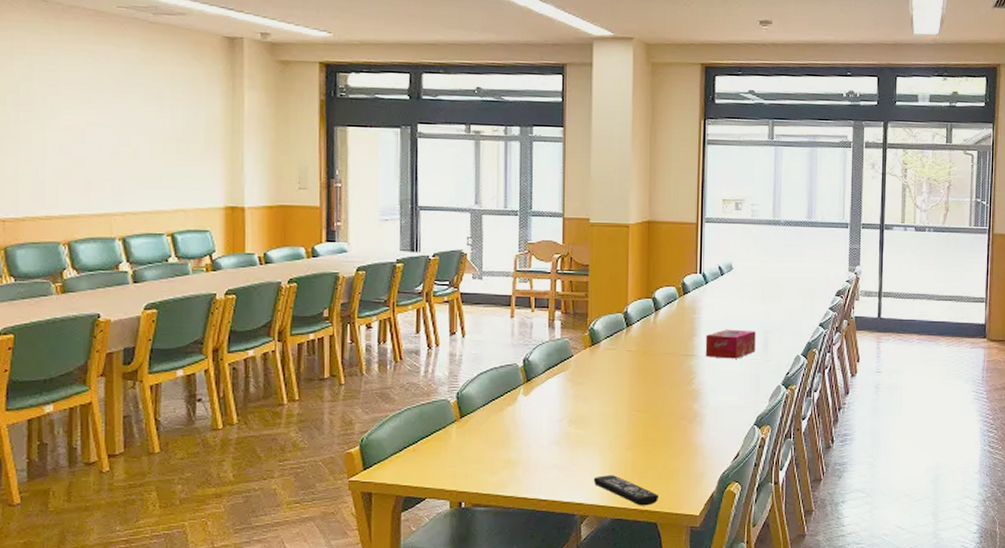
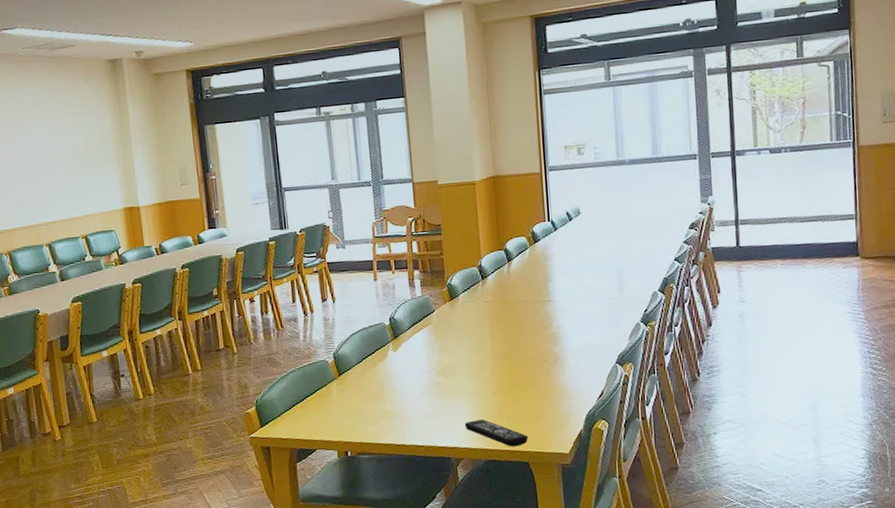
tissue box: present [705,329,756,359] -> none [559,271,611,302]

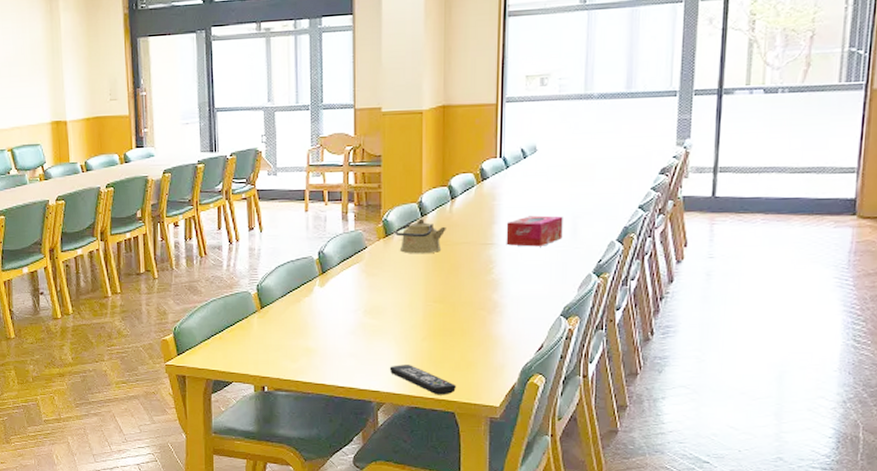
kettle: none [458,281,506,314] -> present [394,218,446,253]
tissue box: none [559,271,611,302] -> present [506,215,563,247]

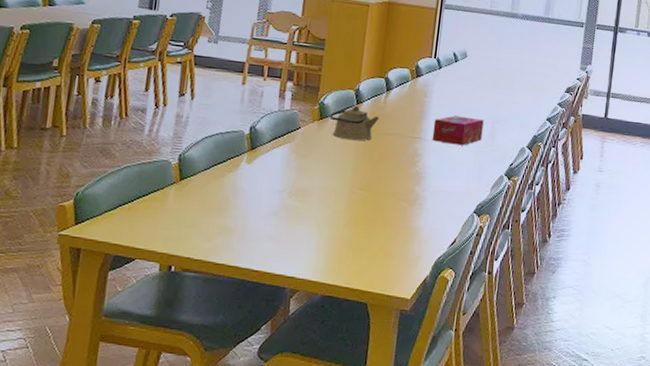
remote control: present [389,365,457,395] -> none [307,250,373,285]

